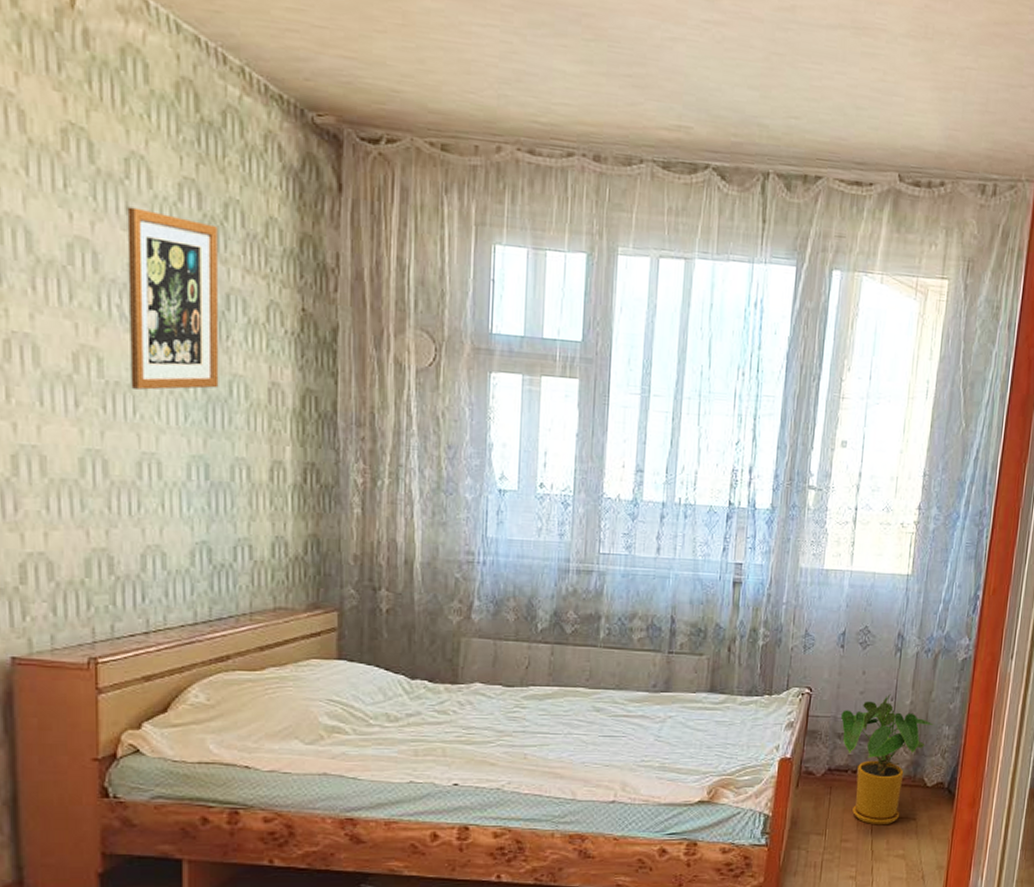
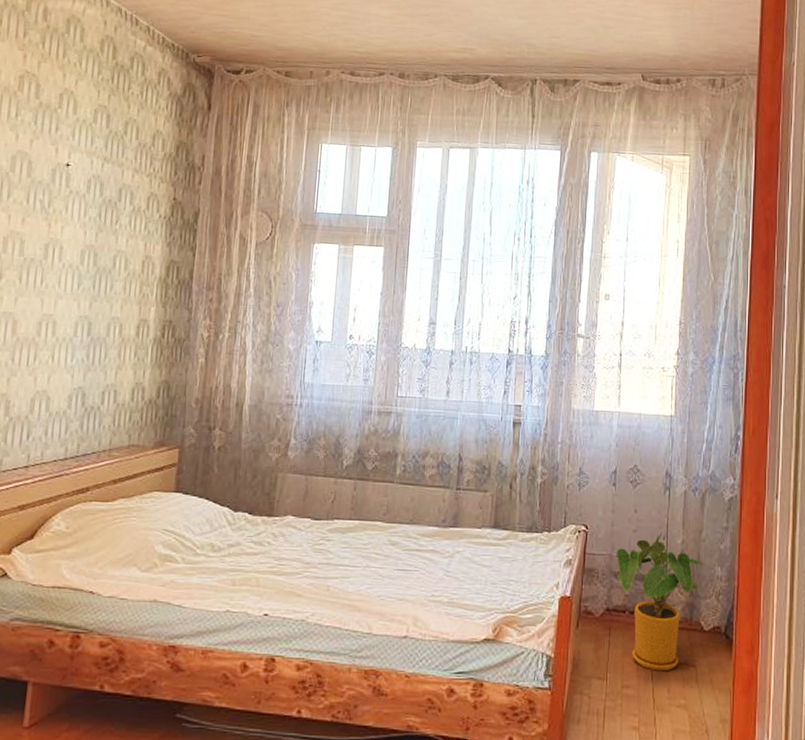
wall art: present [127,206,219,390] -> none [41,128,119,265]

